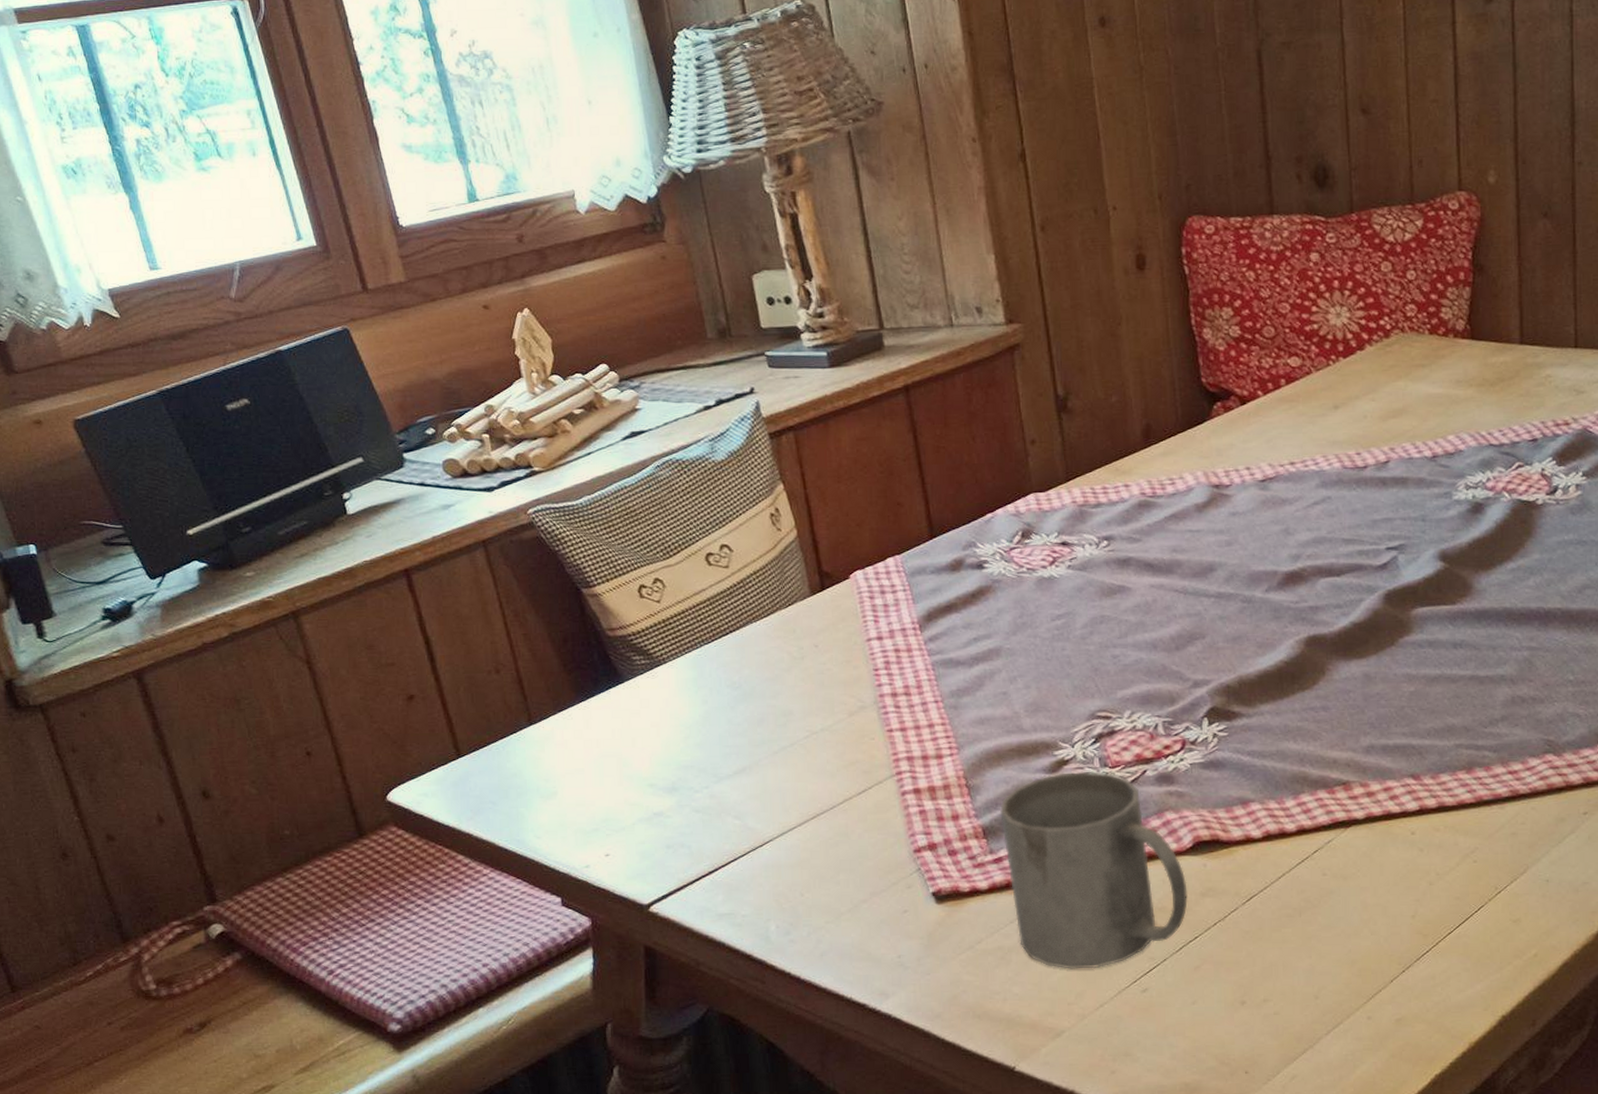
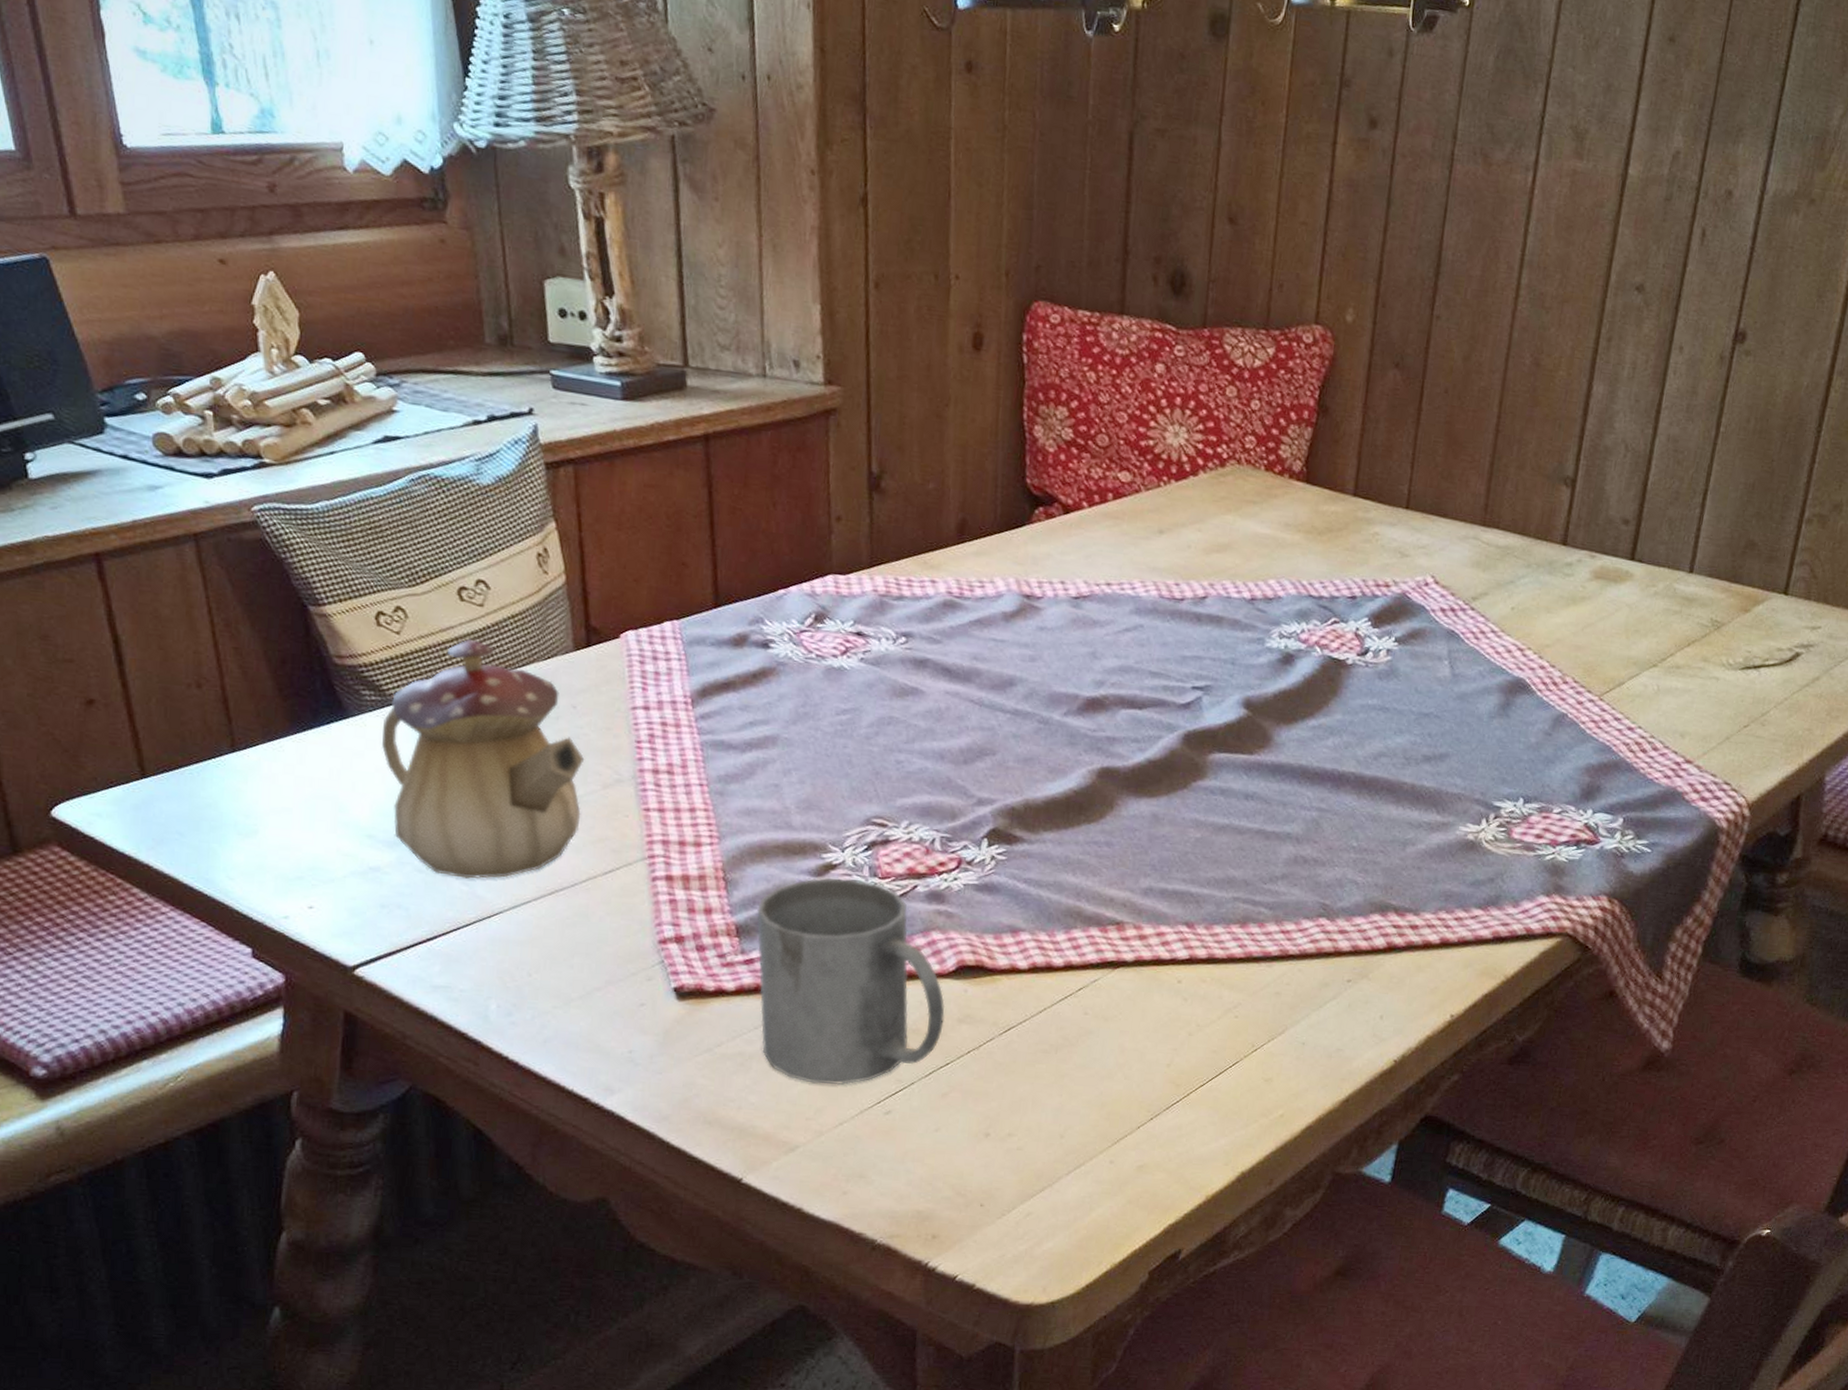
teapot: none [654,598,832,813] -> present [382,638,585,879]

